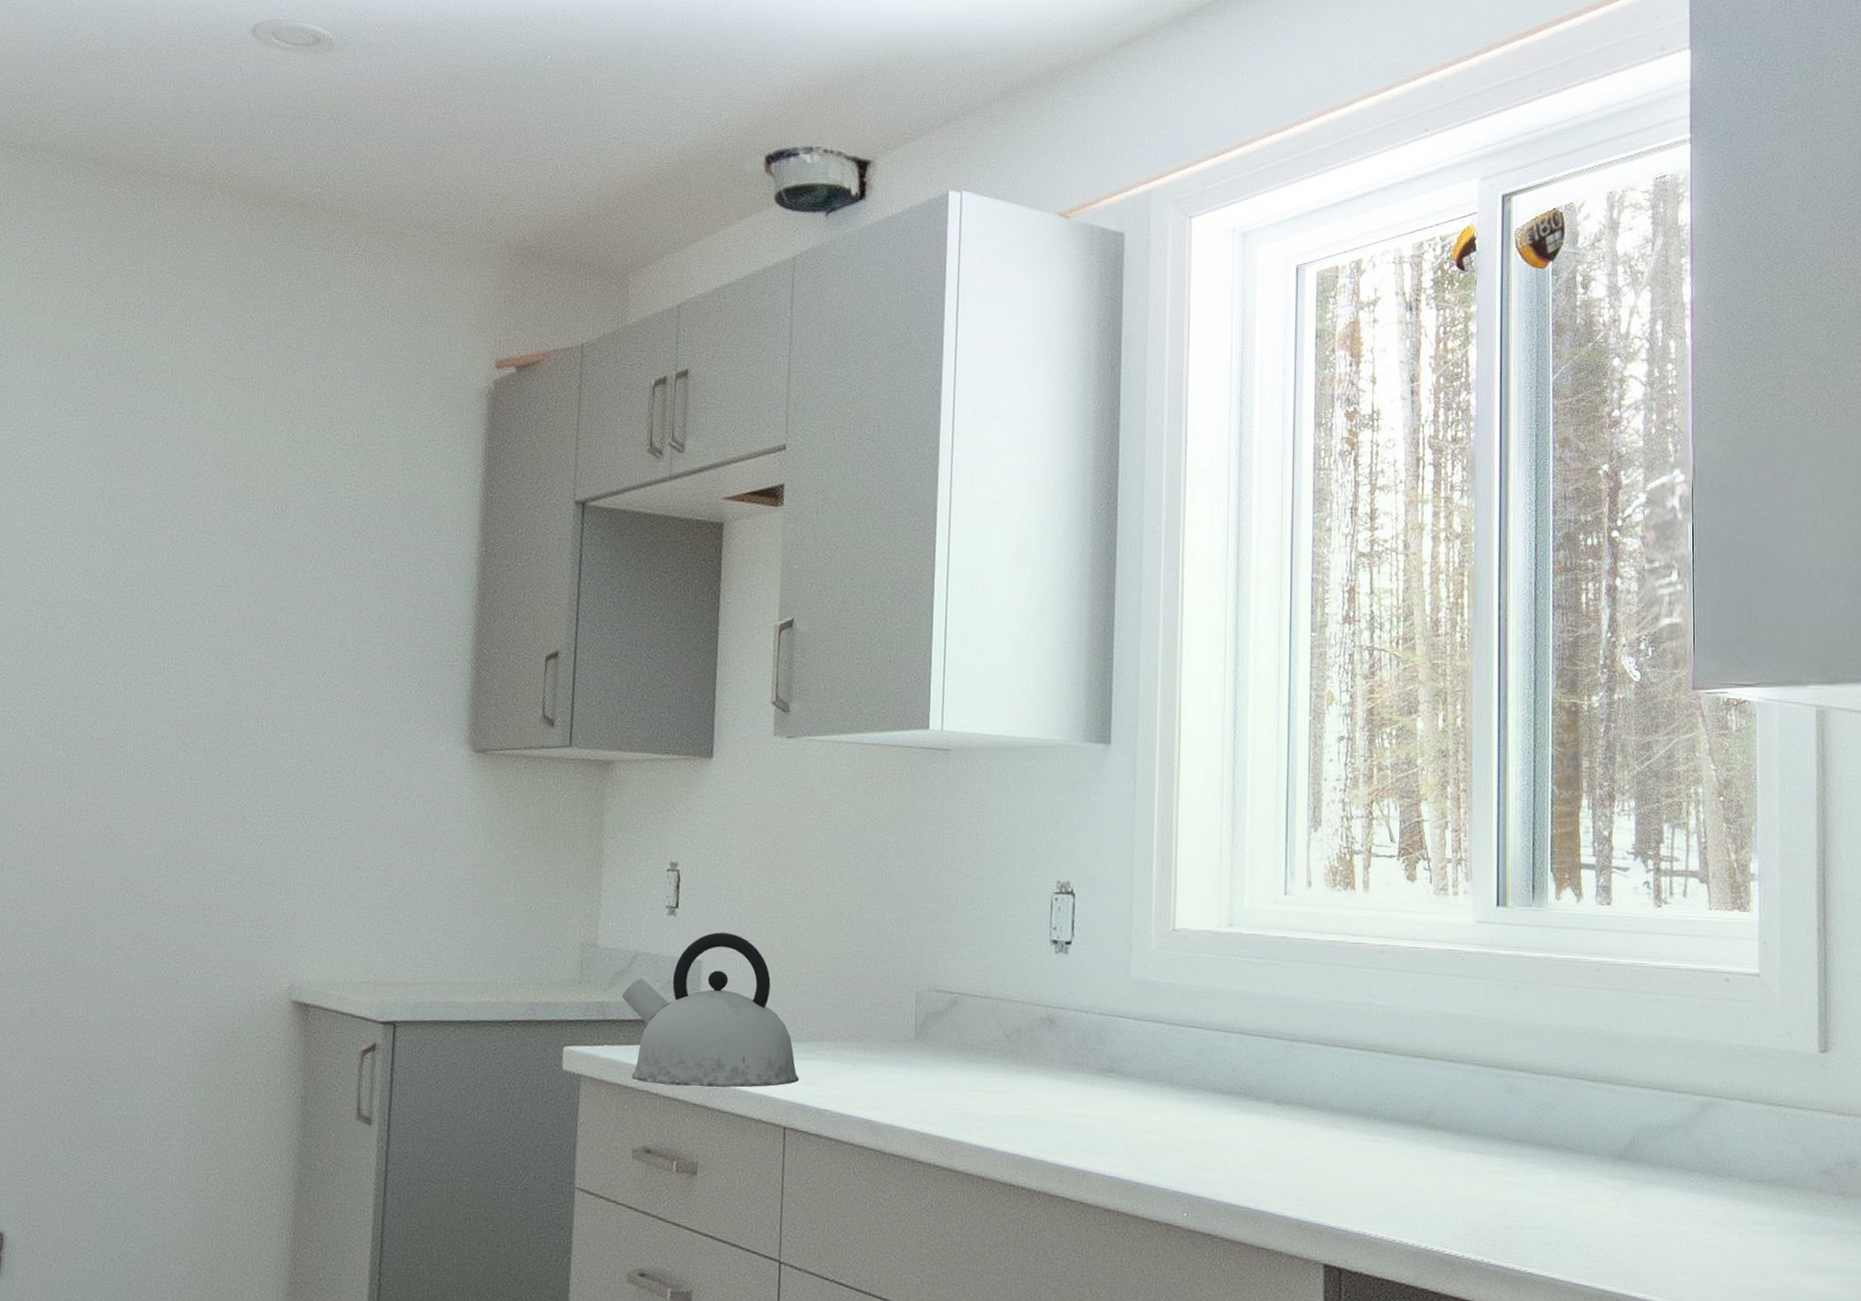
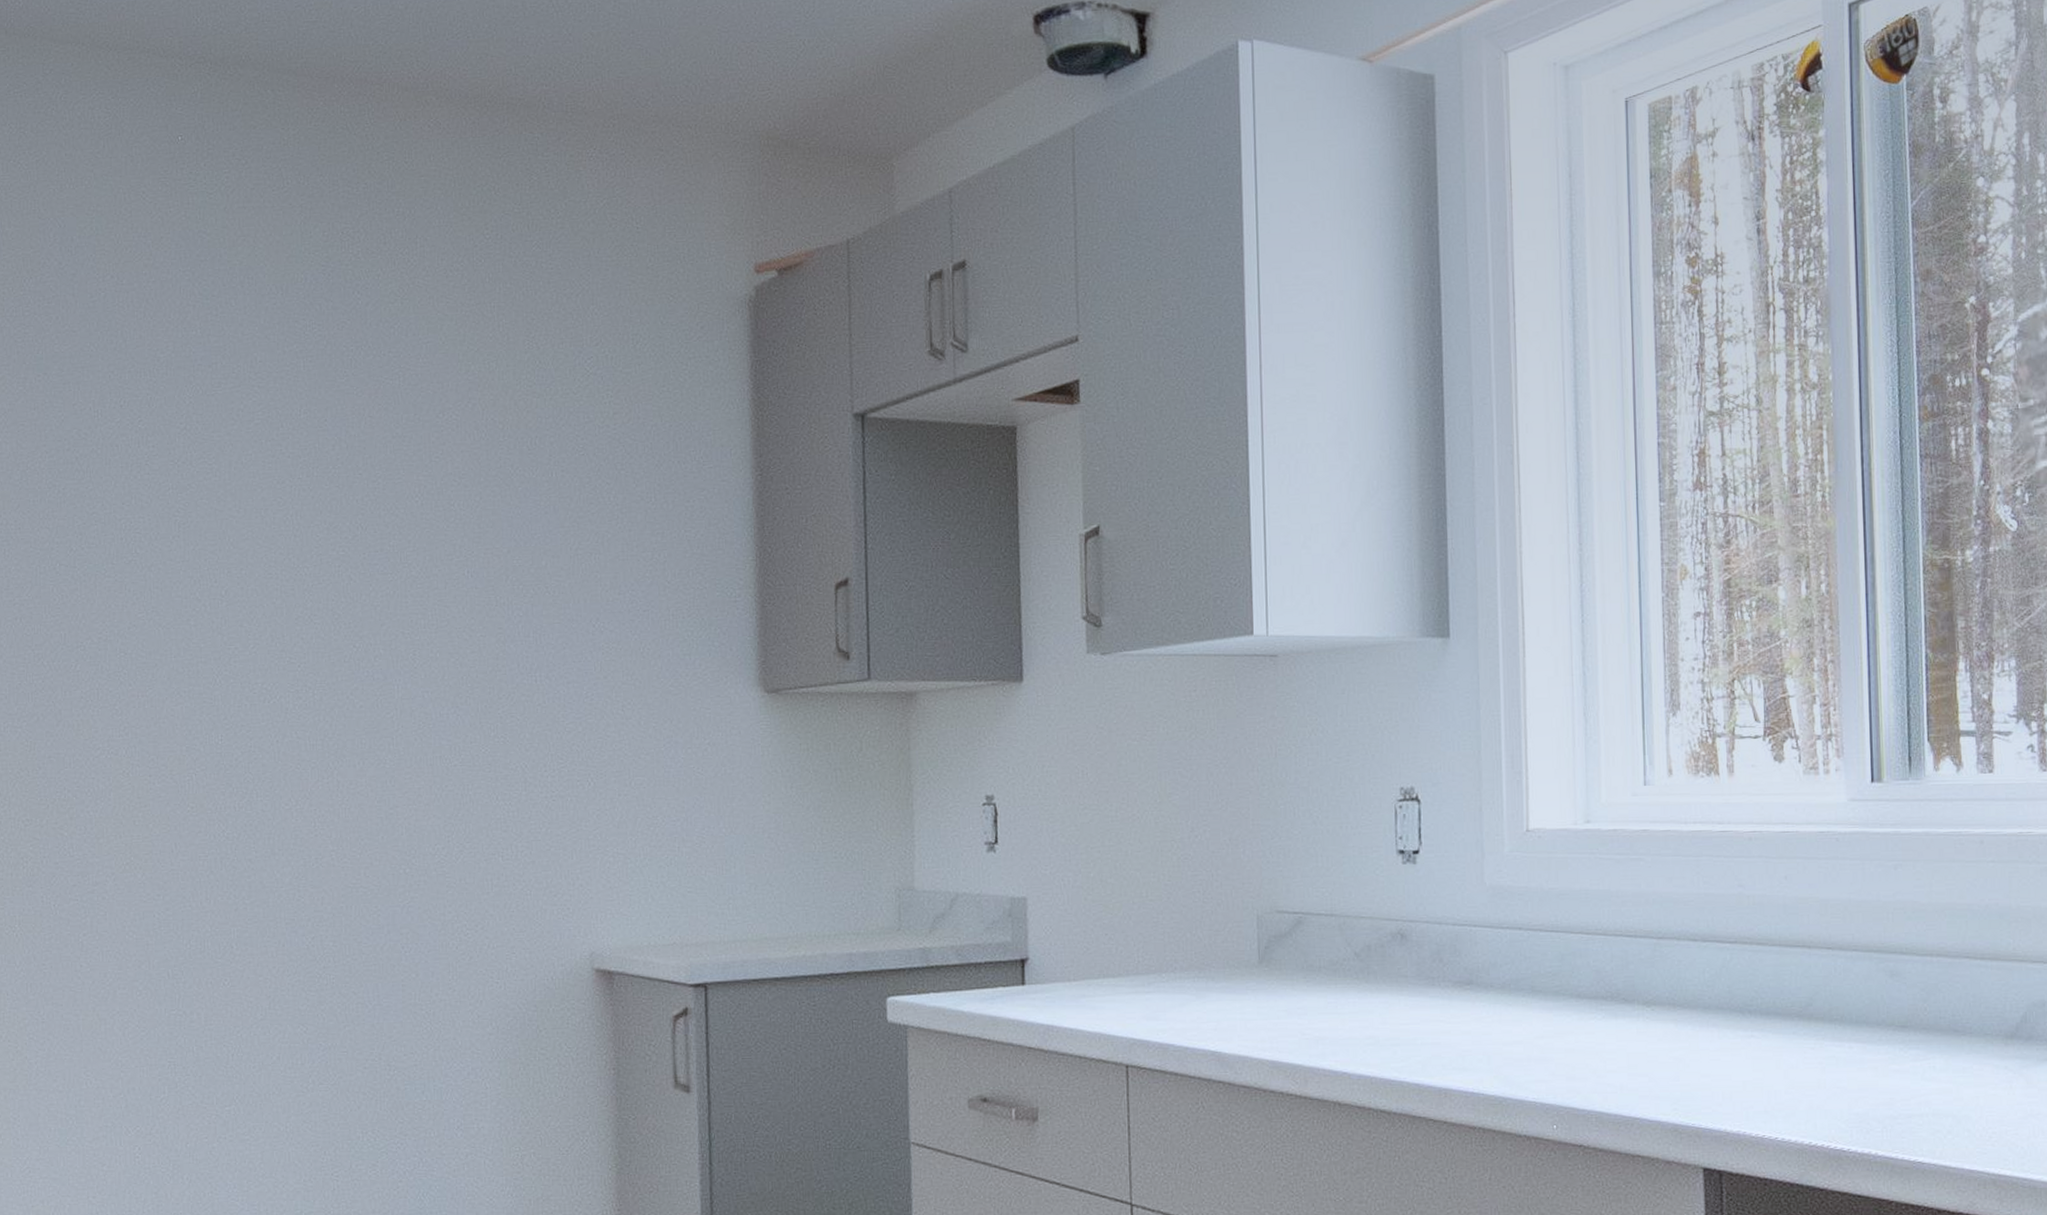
kettle: present [622,932,799,1088] -> none [944,866,1139,1030]

